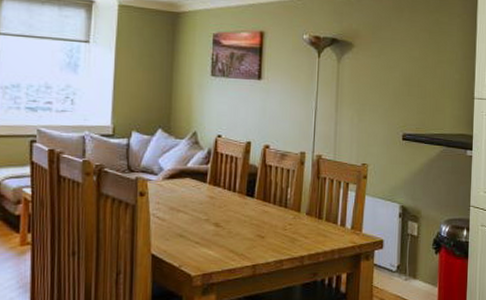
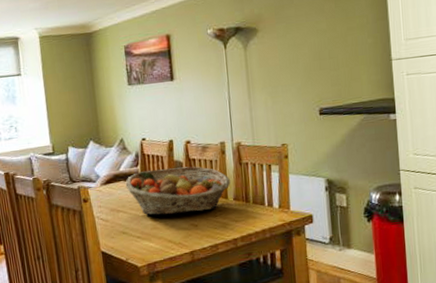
fruit basket: none [191,170,305,223] -> present [125,166,230,216]

